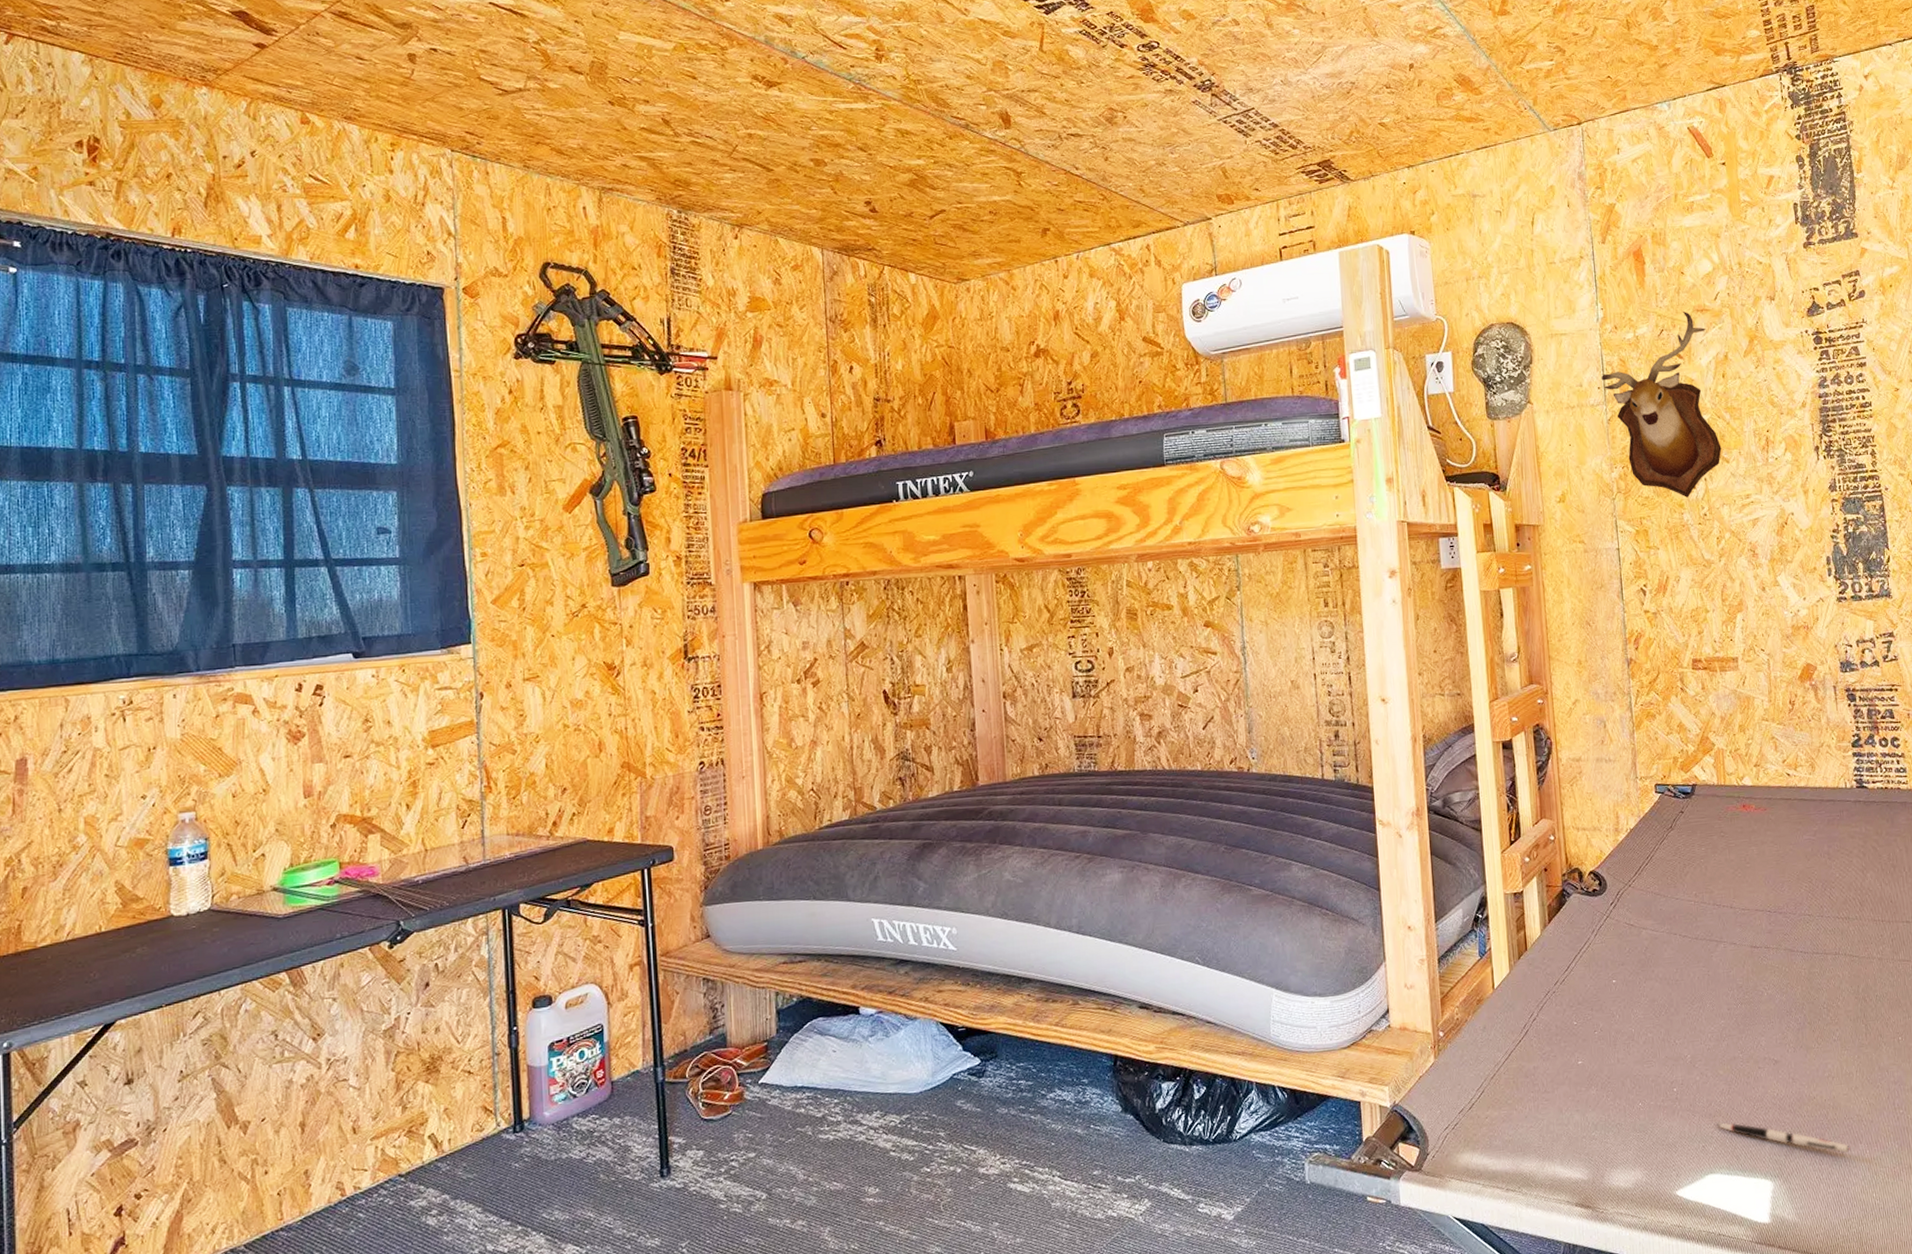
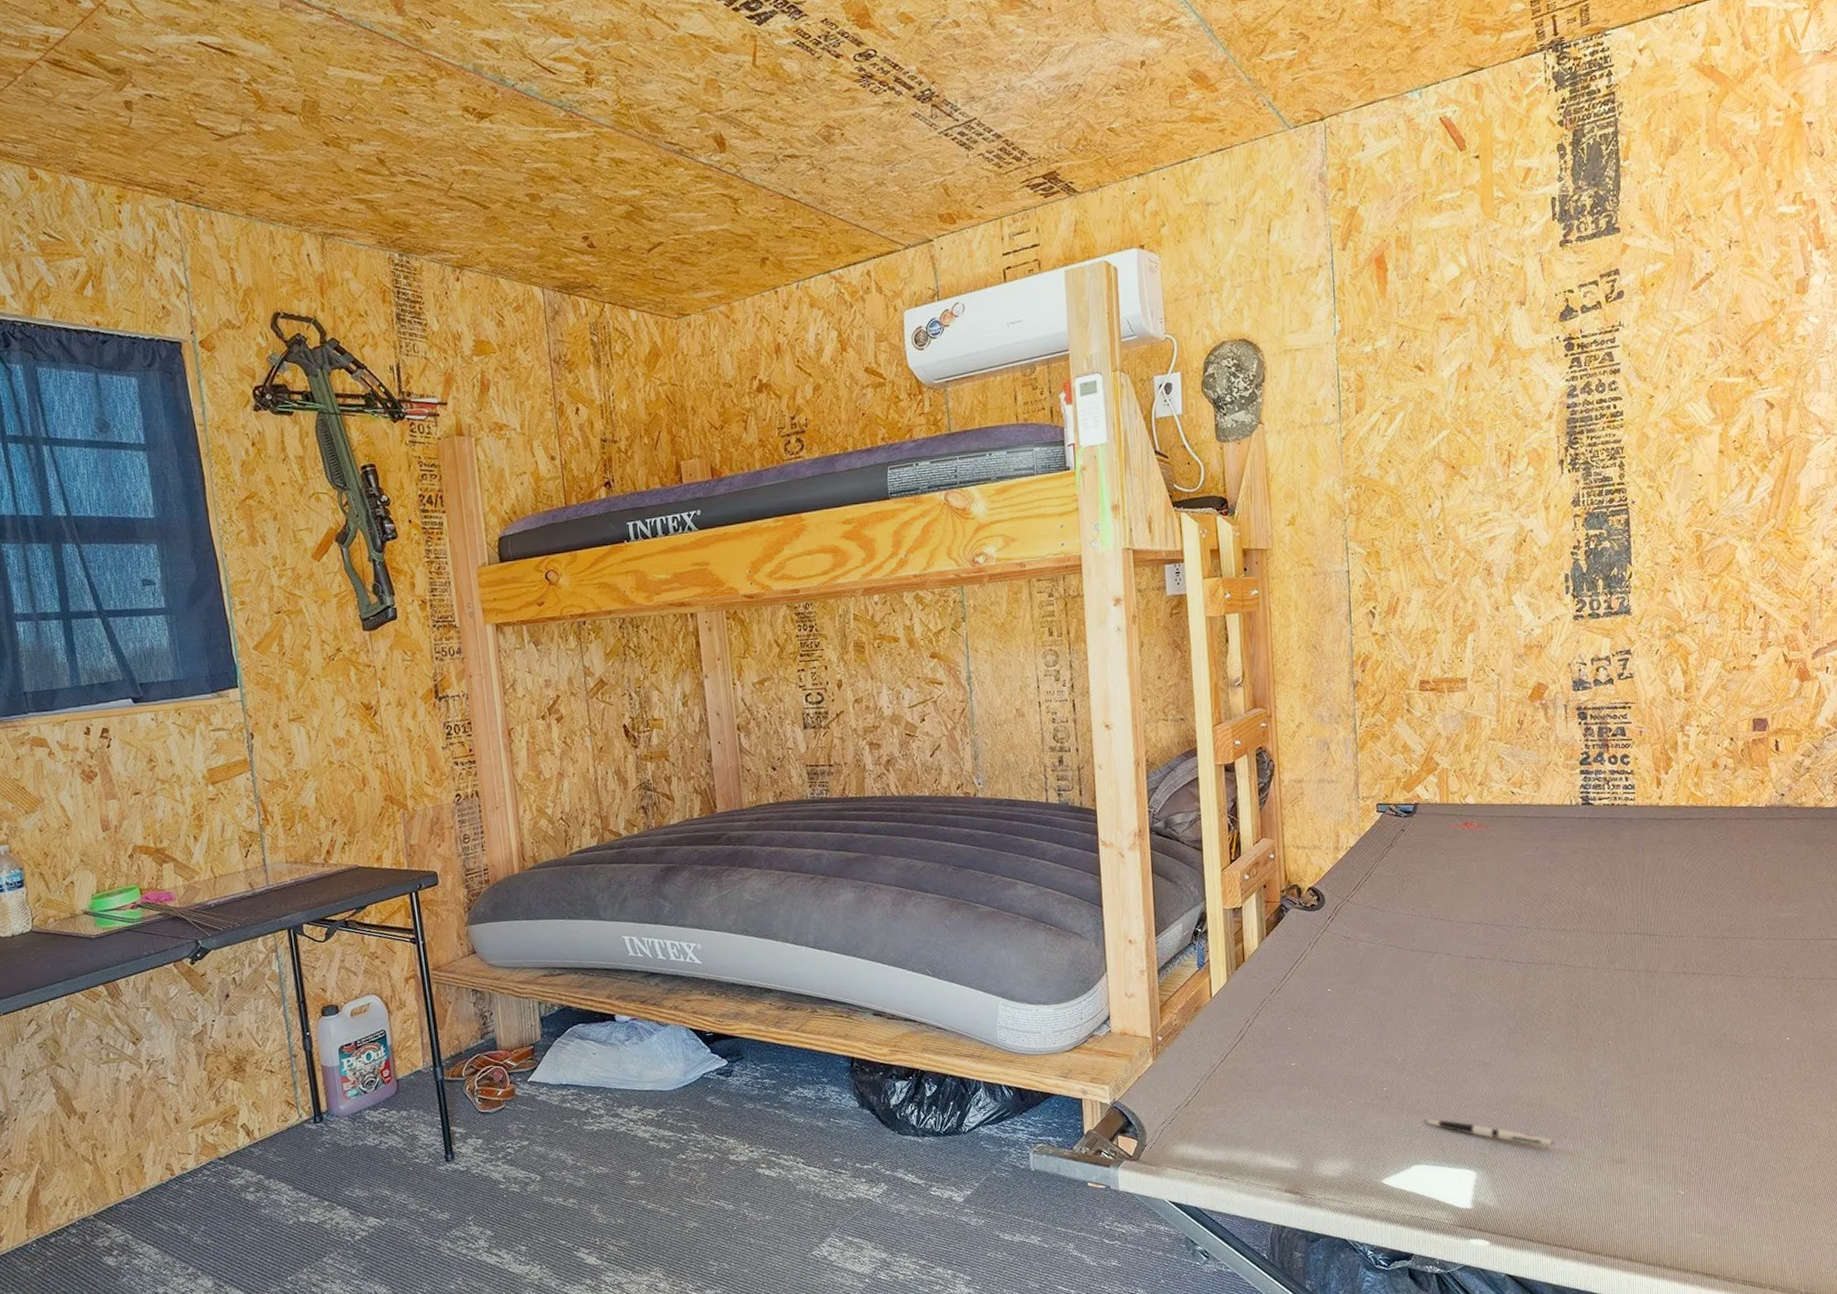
mounted trophy: present [1602,311,1722,497] -> none [1337,320,1461,517]

